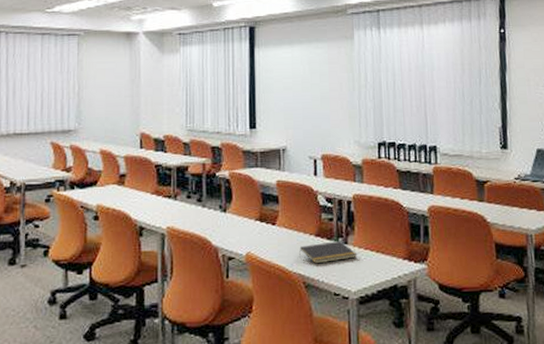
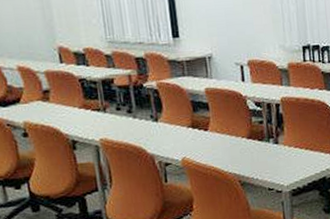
notepad: present [299,241,358,264] -> none [233,141,288,164]

